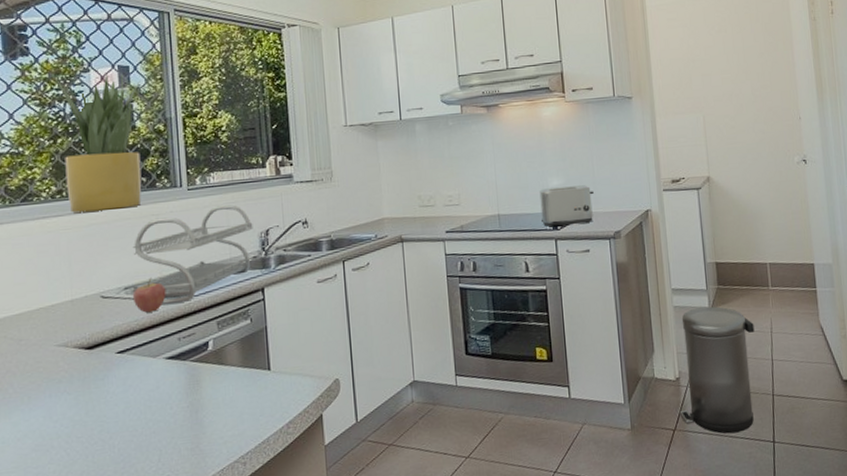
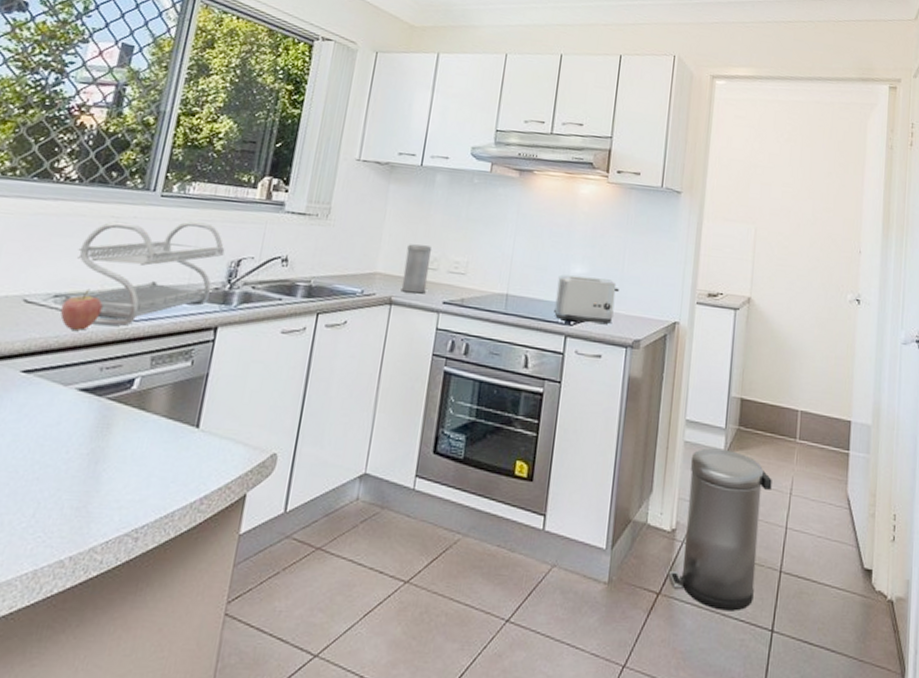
planter: present [56,74,142,213] -> none [19,43,142,204]
canister: none [405,187,429,230] -> present [400,244,432,294]

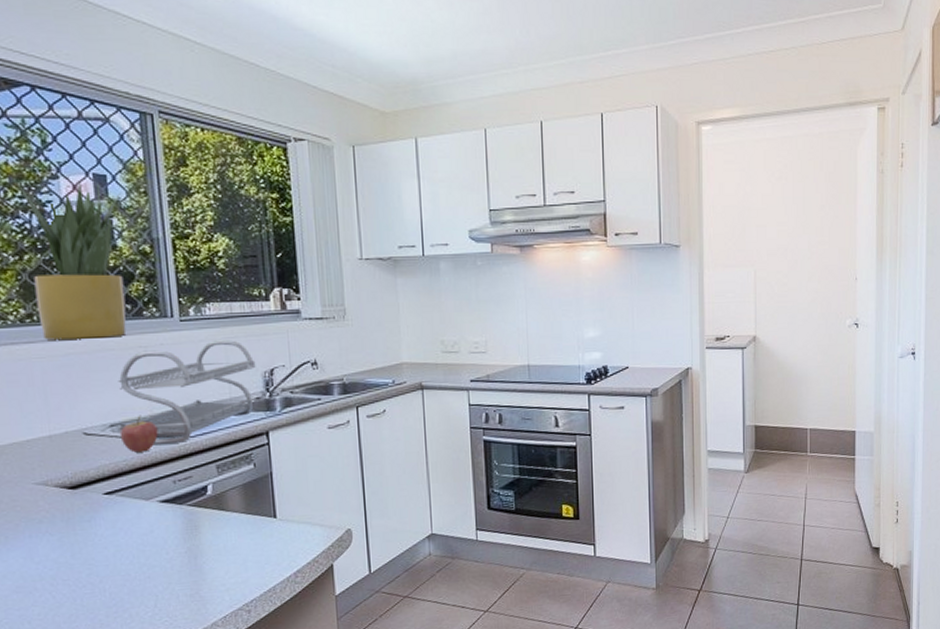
planter: none [19,43,142,204] -> present [18,183,127,340]
canister: present [400,244,432,294] -> none [427,331,453,377]
toaster: present [554,274,619,325] -> none [574,338,632,381]
pedal bin: present [668,448,772,611] -> none [706,470,789,596]

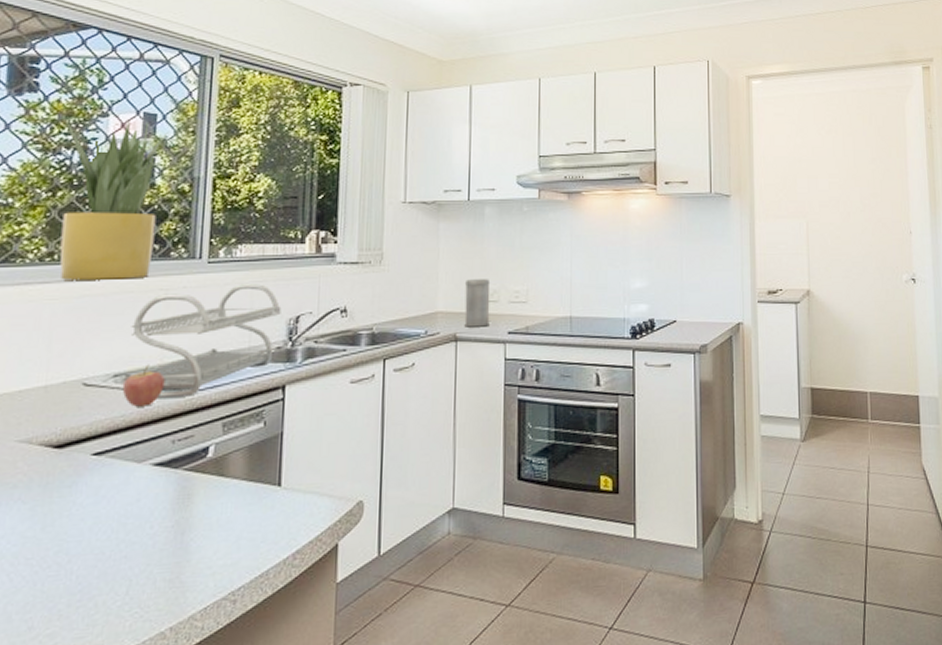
canister: none [427,331,453,377] -> present [464,279,491,327]

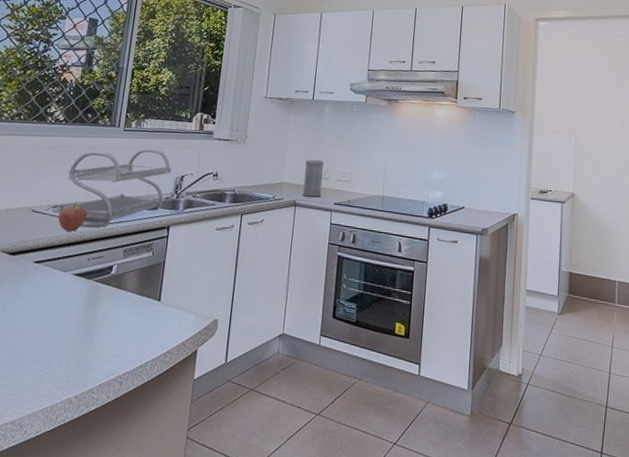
planter: present [59,121,168,280] -> none [24,21,105,138]

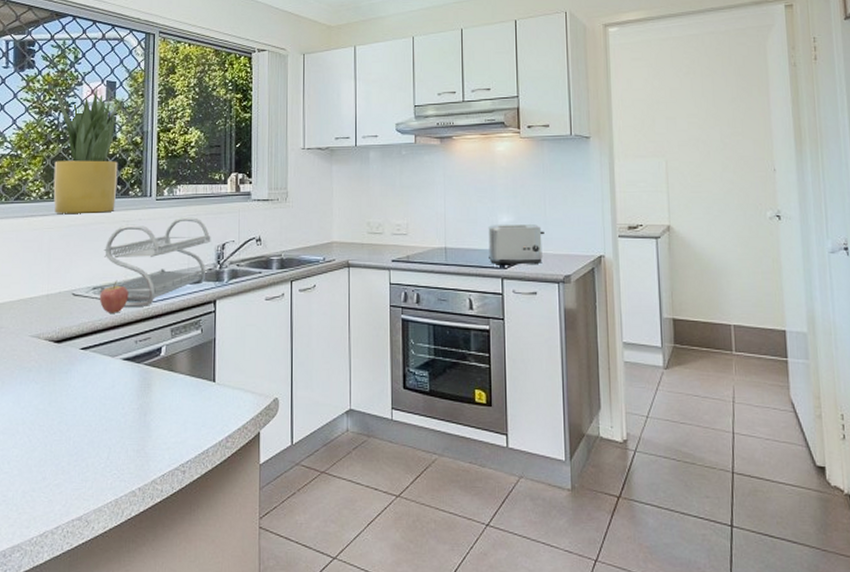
planter: none [24,21,105,138] -> present [53,88,124,213]
canister: present [302,160,324,197] -> none [355,214,376,255]
toaster: none [419,179,469,218] -> present [488,224,544,265]

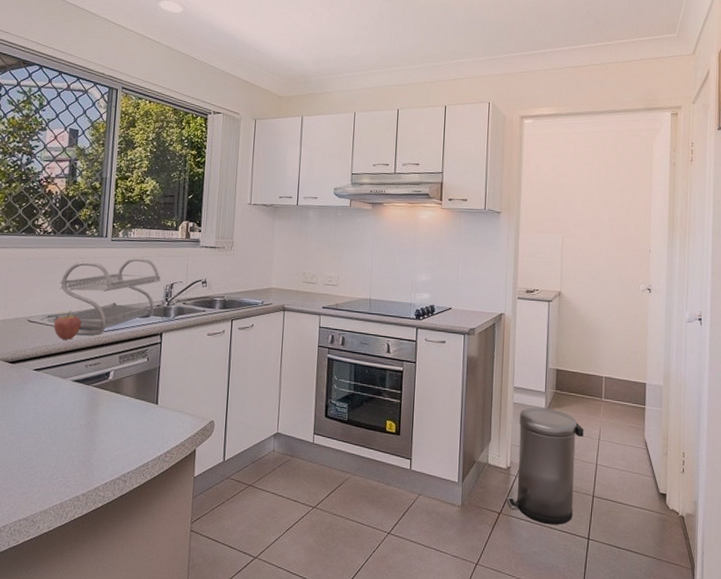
planter: present [53,88,124,213] -> none [13,133,86,249]
toaster: present [488,224,544,265] -> none [407,282,456,318]
pedal bin: none [625,366,714,510] -> present [506,407,584,525]

